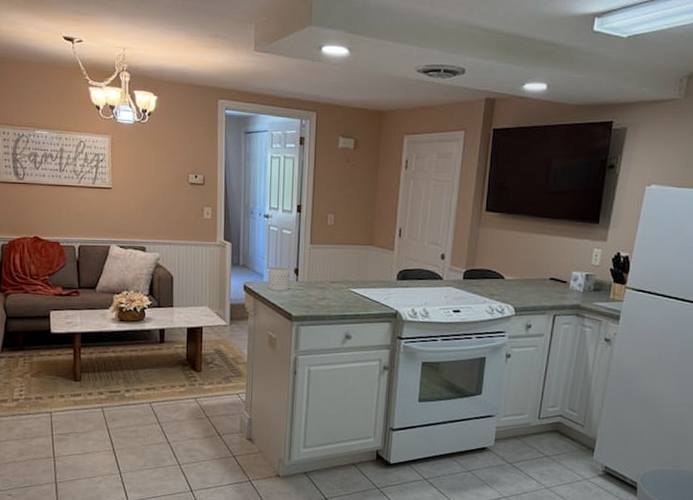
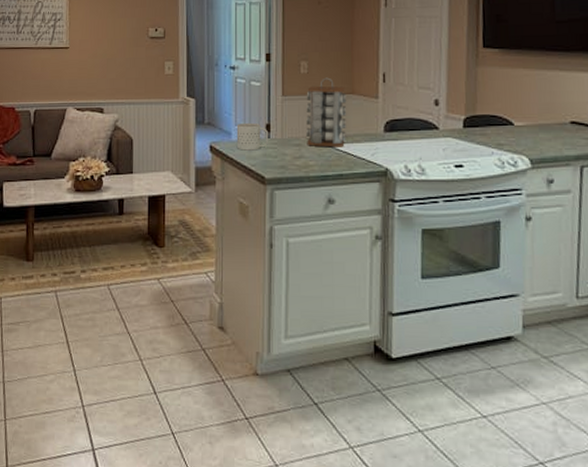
spice rack: none [329,229,367,292] -> present [305,77,347,148]

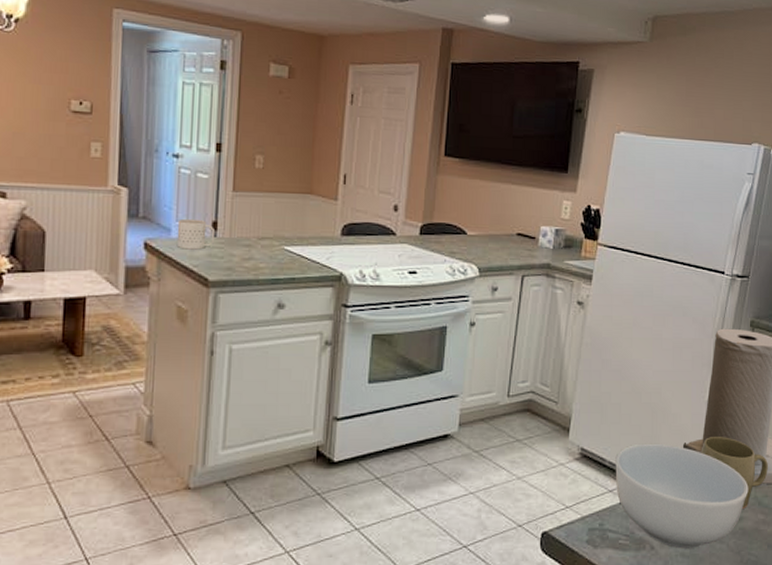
spice rack: present [305,77,347,148] -> none [257,174,304,250]

